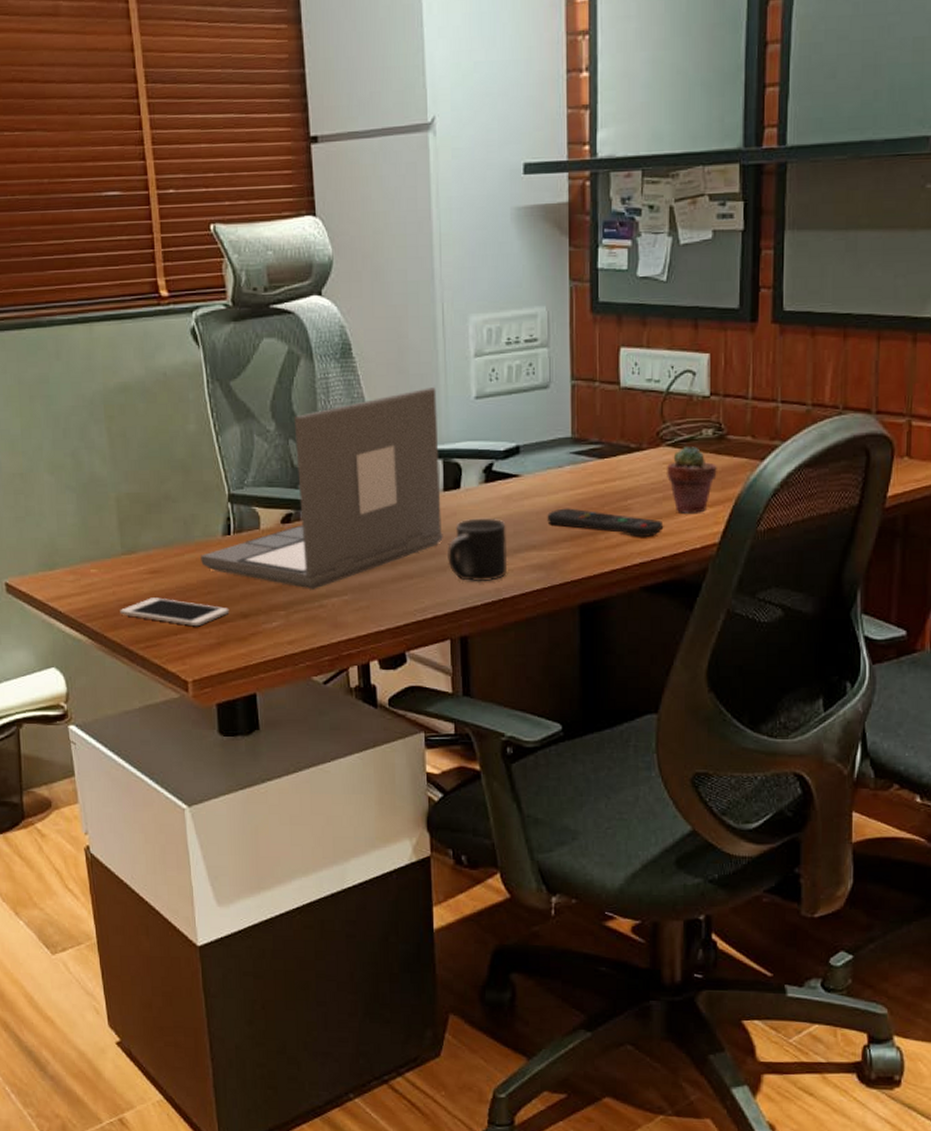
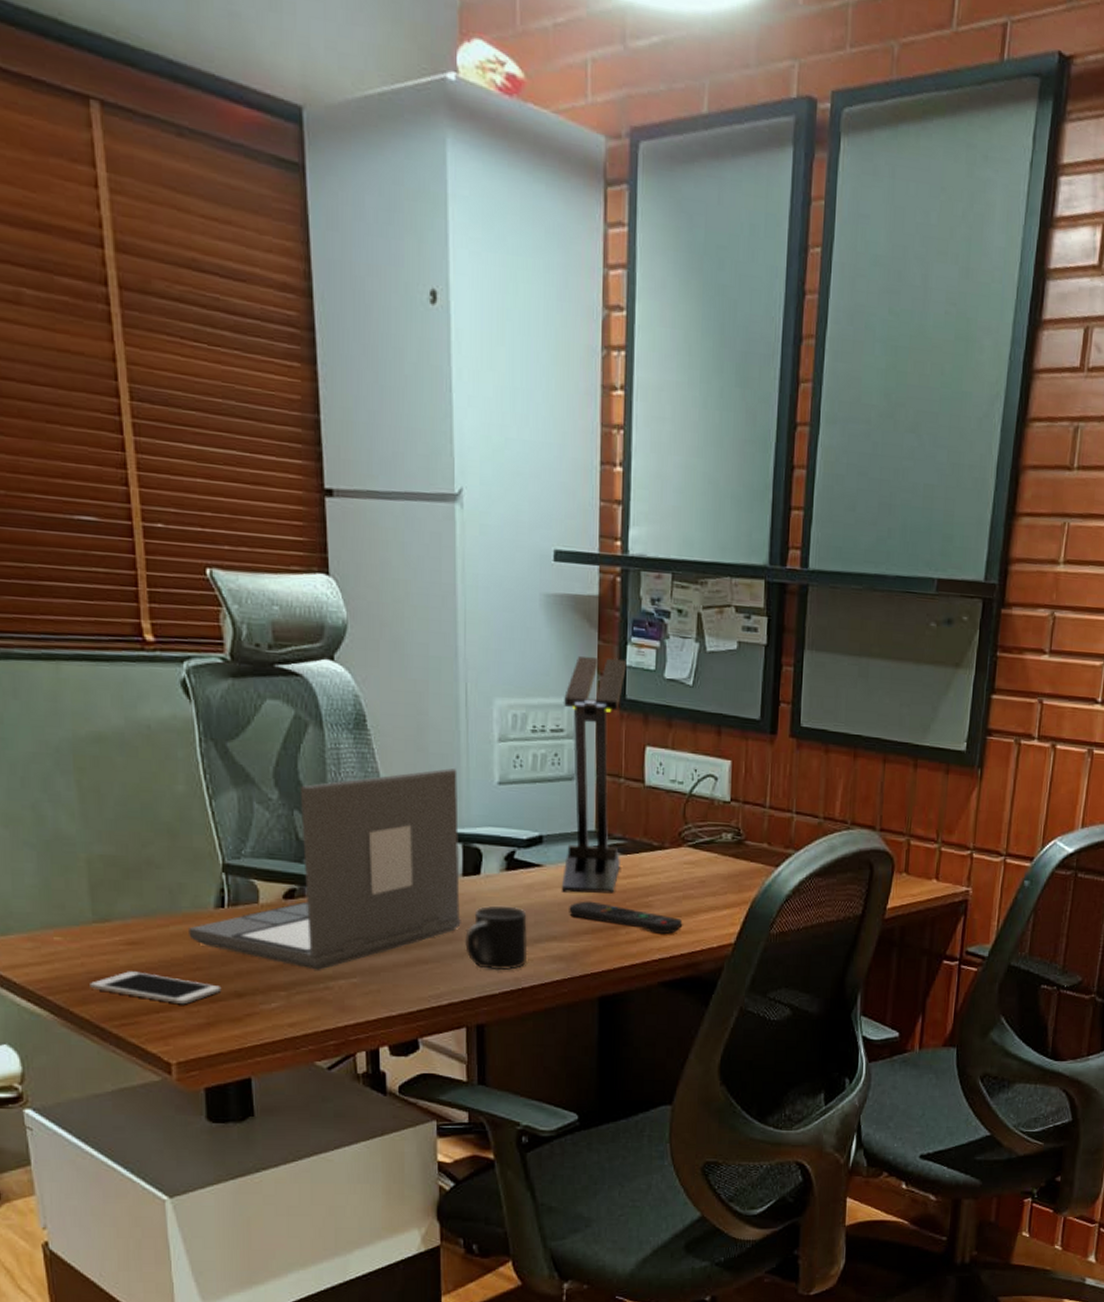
desk lamp: none [536,263,598,501] -> present [562,657,627,894]
potted succulent: present [666,446,717,513] -> none [686,849,735,914]

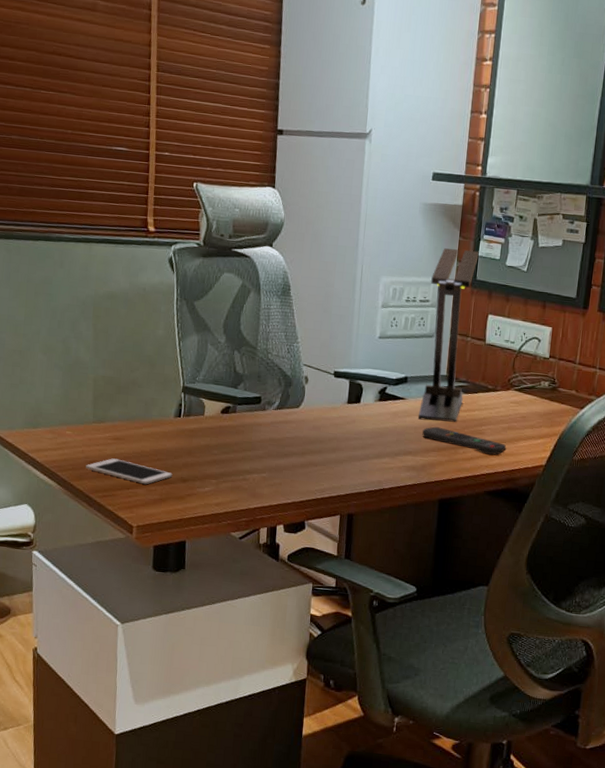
laptop: present [189,768,461,970] -> none [155,325,351,466]
mug: present [465,905,528,971] -> none [344,426,391,475]

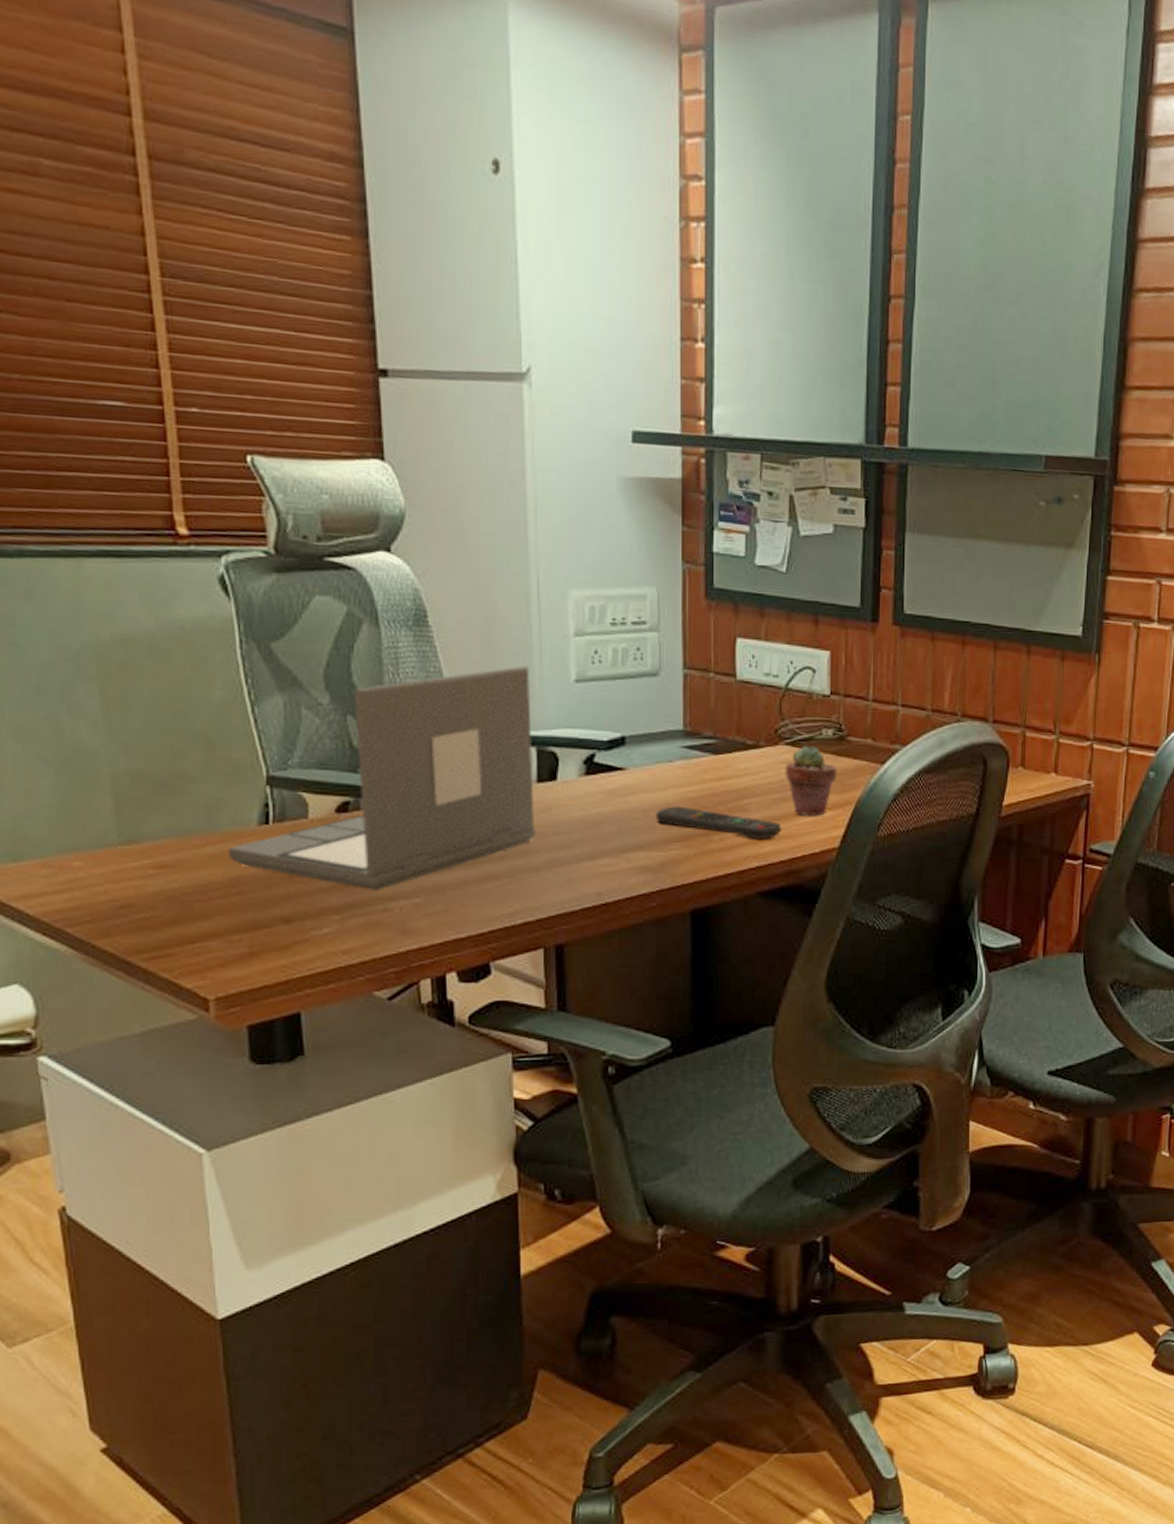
cell phone: present [86,458,173,485] -> none [115,898,266,934]
laptop: none [155,325,351,466] -> present [228,666,536,890]
desk lamp: present [418,248,479,422] -> none [645,543,714,798]
potted succulent: none [512,392,549,442] -> present [784,746,837,816]

